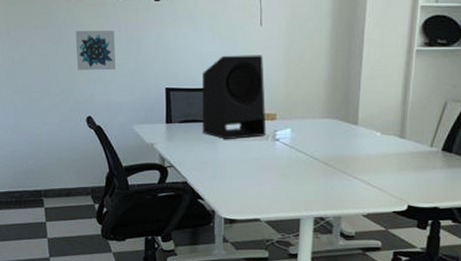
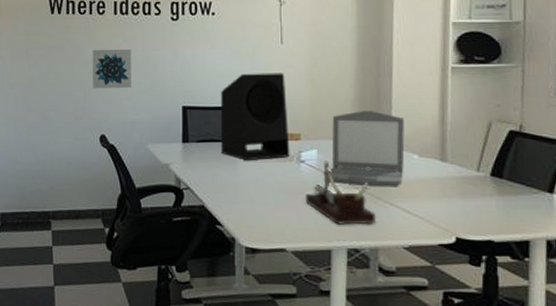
desk organizer: none [278,139,341,198] -> present [305,161,377,226]
laptop: none [301,91,370,161] -> present [329,110,405,186]

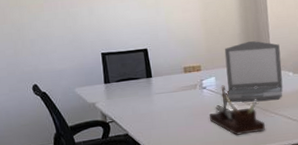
wall art: present [92,49,131,88] -> none [18,9,56,45]
speaker: present [221,72,290,161] -> none [133,17,194,93]

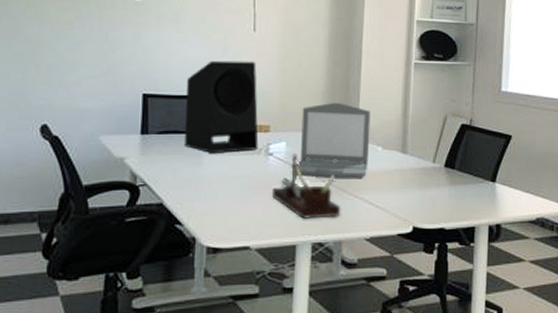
speaker: none [133,17,194,93] -> present [185,60,259,154]

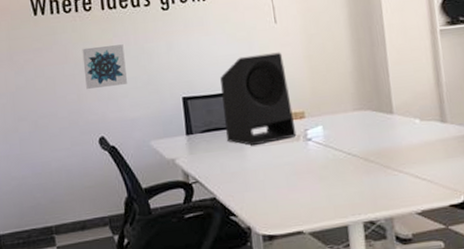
wall art: none [35,25,85,71] -> present [82,44,127,89]
desk organizer: present [271,153,341,220] -> none [315,135,388,200]
laptop: present [297,102,370,178] -> none [333,80,409,157]

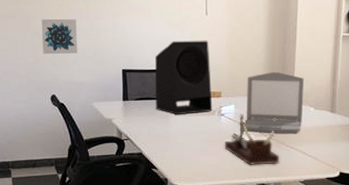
desk organizer: none [315,135,388,200] -> present [224,114,280,166]
laptop: none [333,80,409,157] -> present [244,71,304,133]

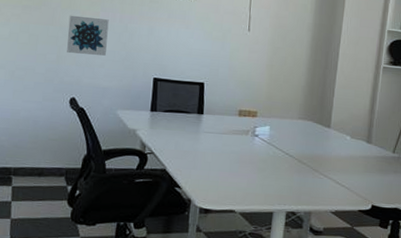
speaker: present [155,40,213,115] -> none [186,53,249,132]
desk organizer: present [224,114,280,166] -> none [255,136,313,192]
laptop: present [244,71,304,133] -> none [277,95,342,161]

